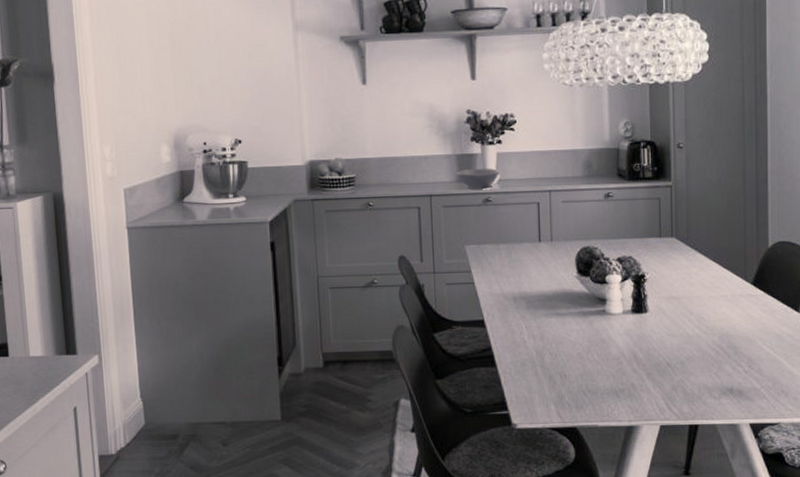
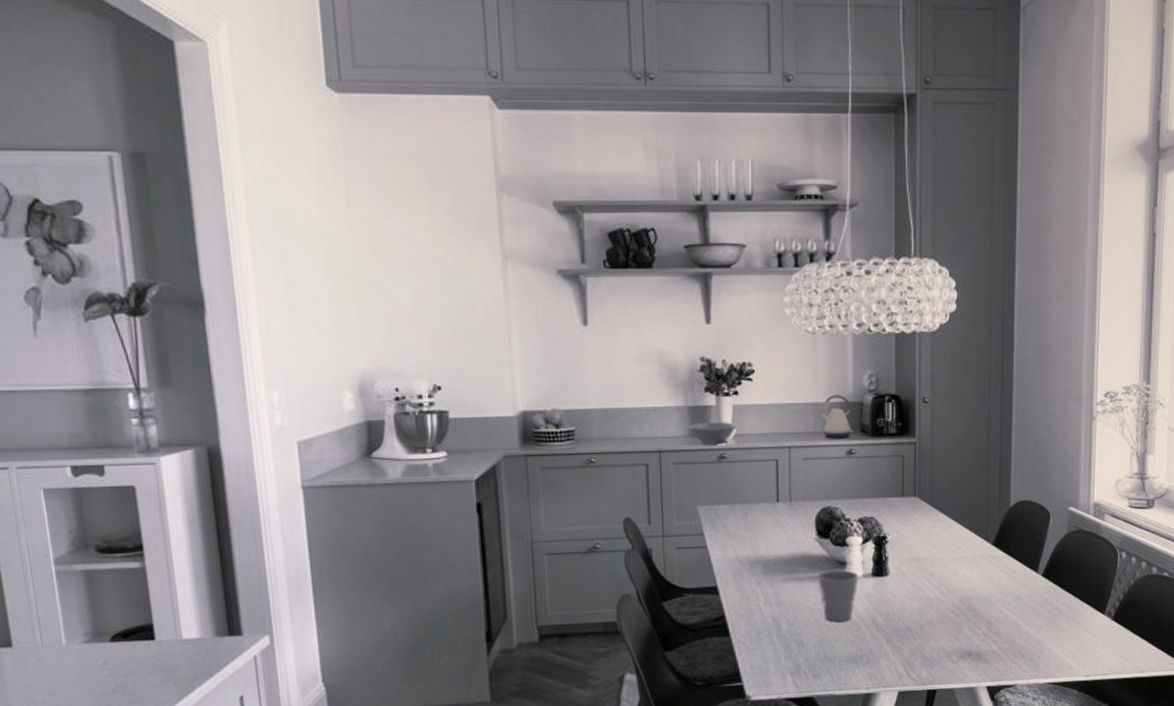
kettle: none [578,142,611,183] -> present [820,394,853,439]
mug: none [579,306,619,356] -> present [818,569,859,622]

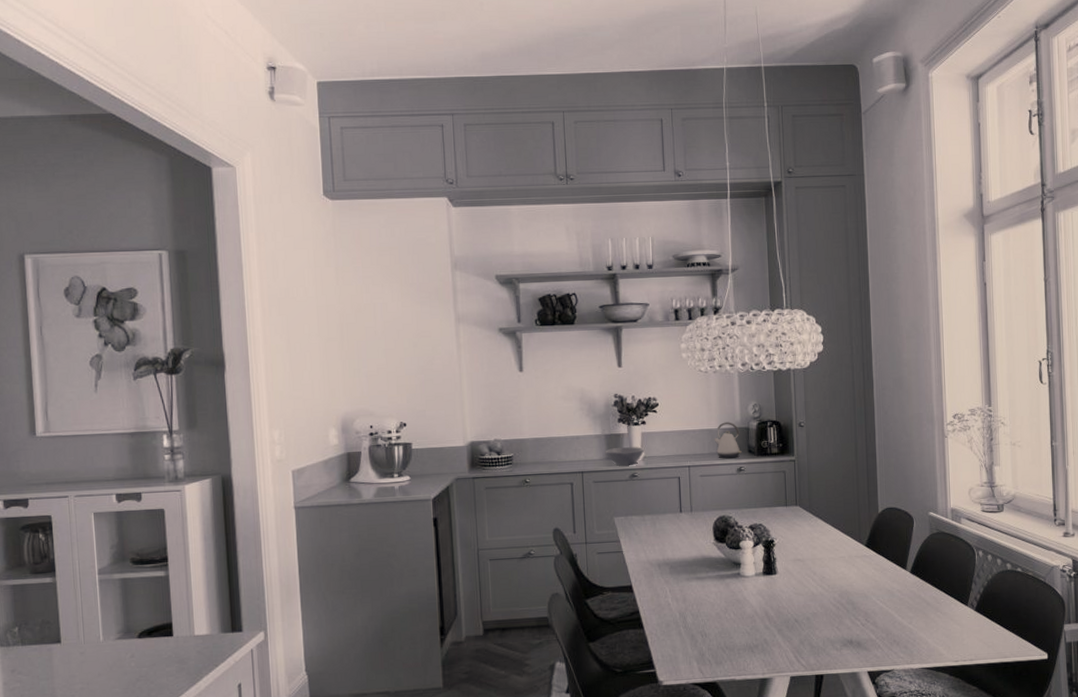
mug: present [818,569,859,622] -> none [716,569,752,615]

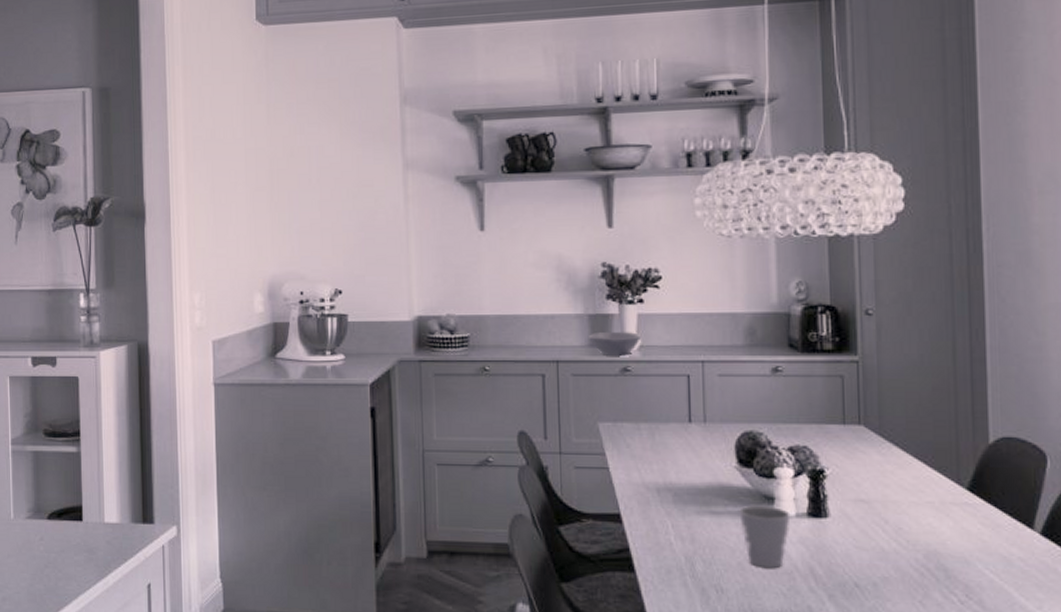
kettle: present [714,422,742,459] -> none [739,304,779,354]
mug: none [716,569,752,615] -> present [739,505,791,568]

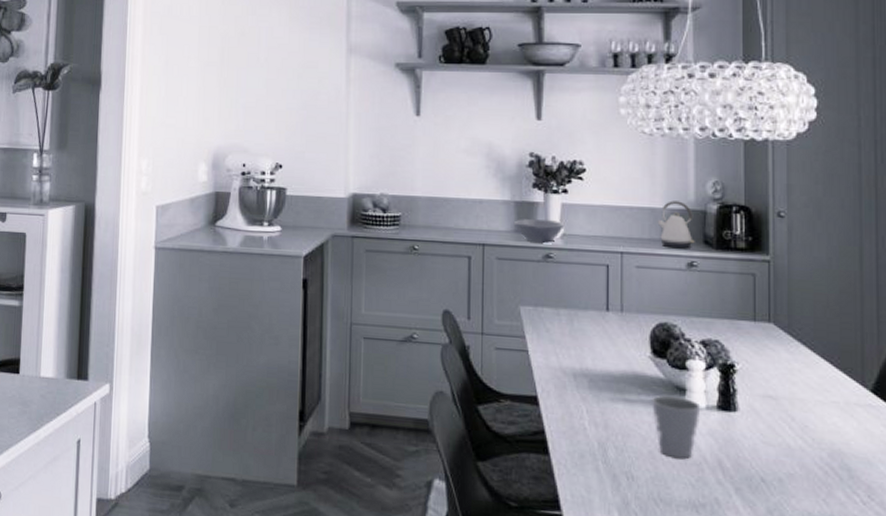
kettle: none [739,304,779,354] -> present [657,200,695,249]

